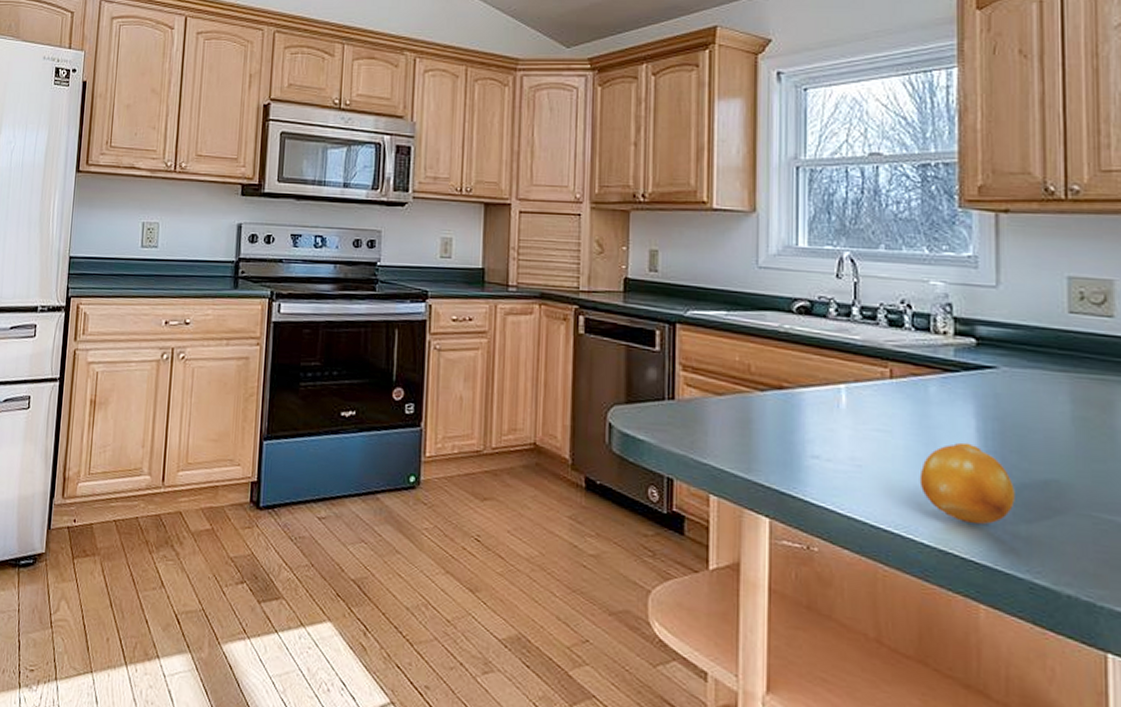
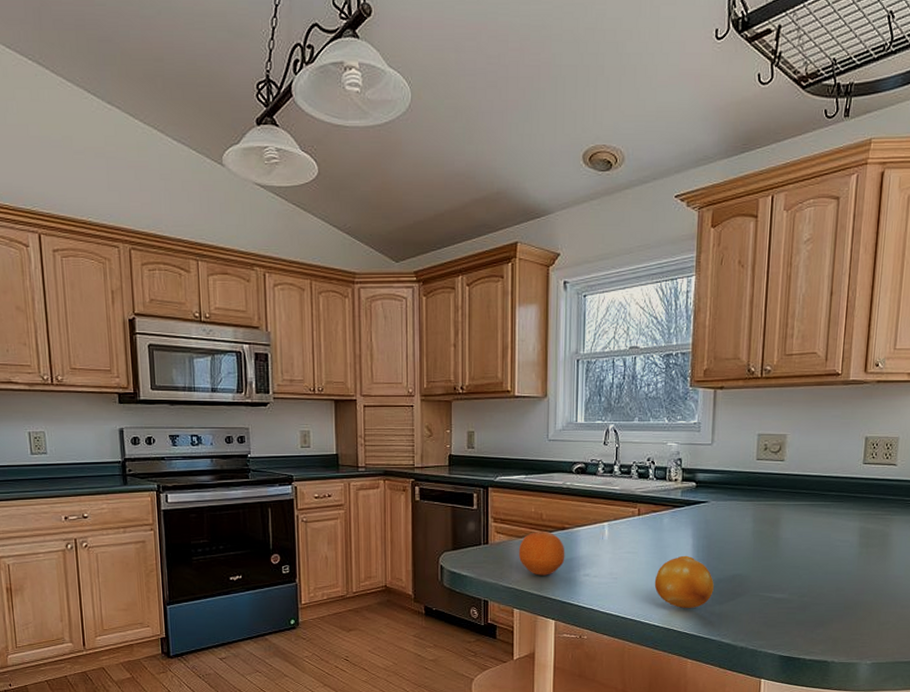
fruit: none [716,388,784,452] -> present [518,531,565,576]

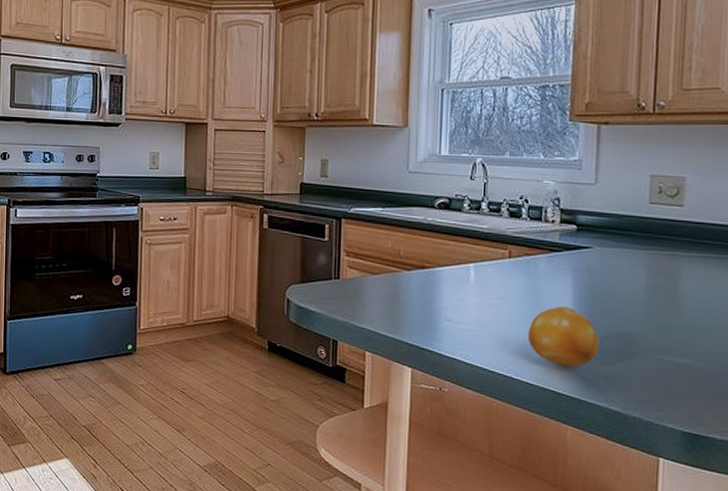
fruit: present [518,531,565,576] -> none [372,269,425,318]

